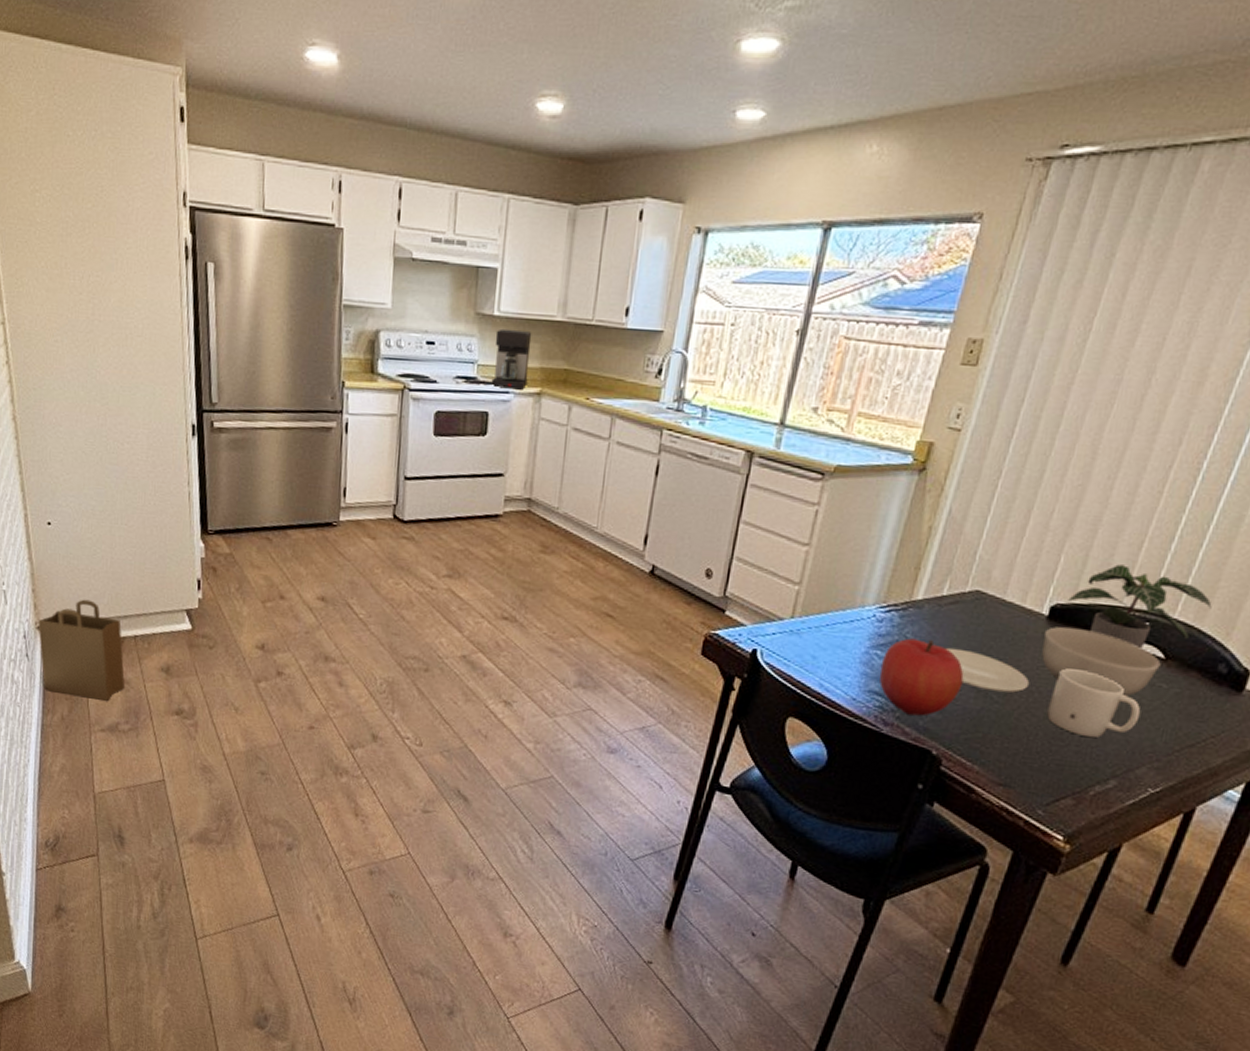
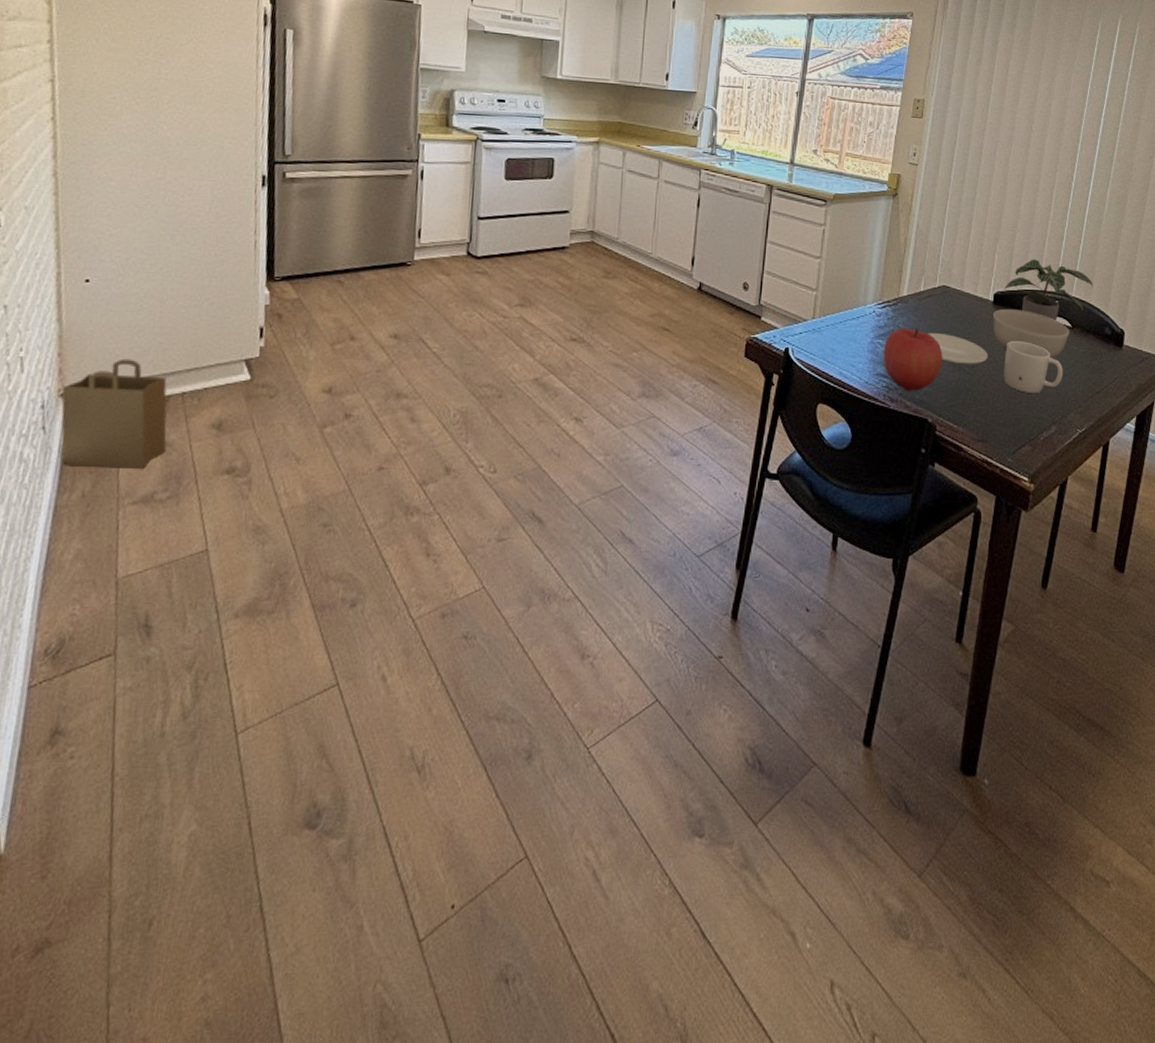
coffee maker: present [491,328,532,390] -> none [556,89,590,140]

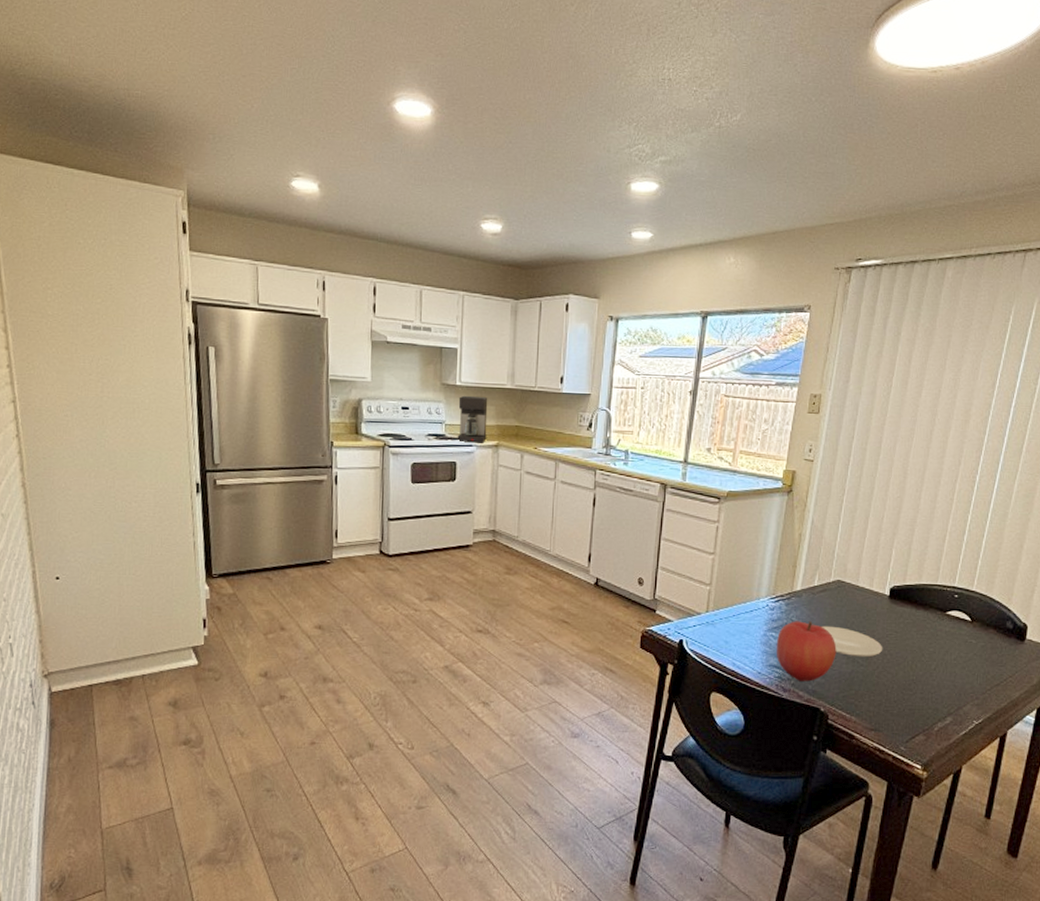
shopping bag: present [61,358,167,468] -> none [45,645,133,739]
coffee maker: none [556,89,590,140] -> present [457,395,488,443]
bowl: present [992,308,1070,359] -> none [888,602,969,652]
mug: present [1003,340,1063,394] -> none [898,633,961,686]
potted plant: present [1004,259,1094,322] -> none [901,554,996,615]

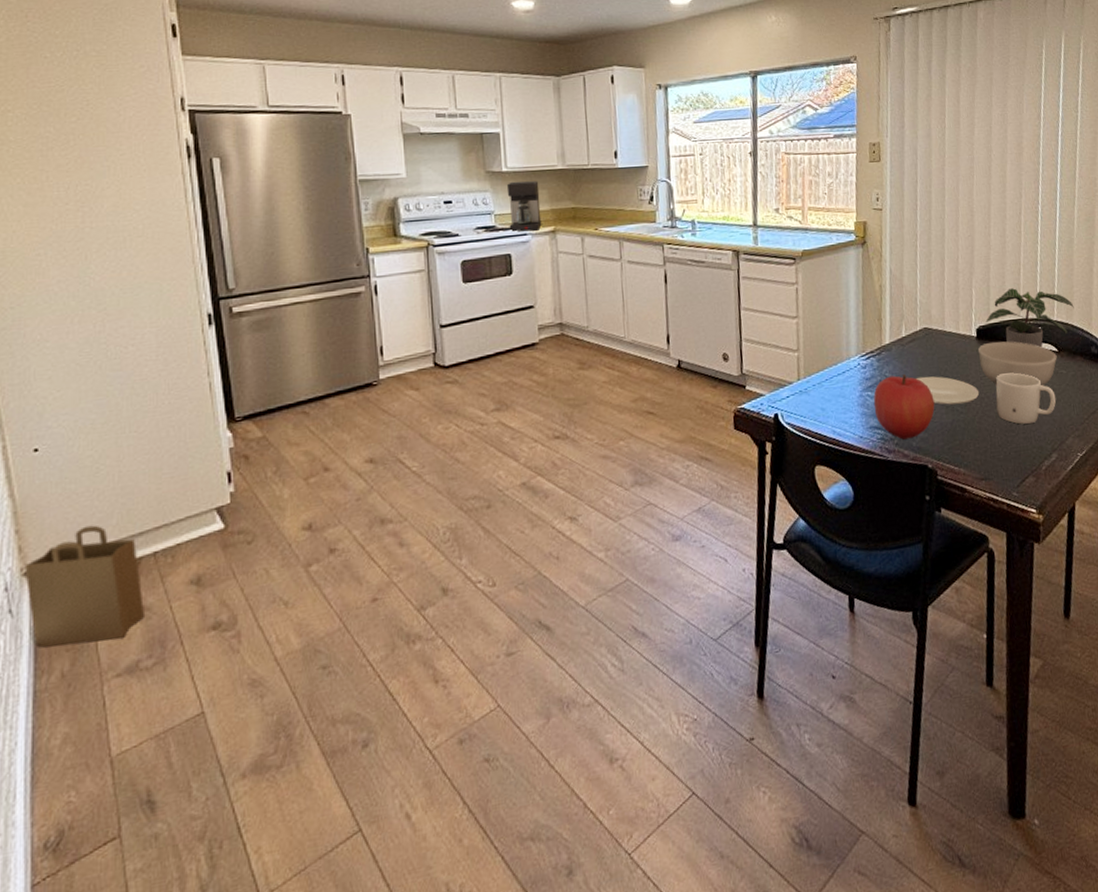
shopping bag: none [45,645,133,739] -> present [24,525,144,649]
bowl: none [888,602,969,652] -> present [977,341,1057,386]
mug: none [898,633,961,686] -> present [995,372,1057,425]
potted plant: none [901,554,996,615] -> present [986,288,1074,348]

